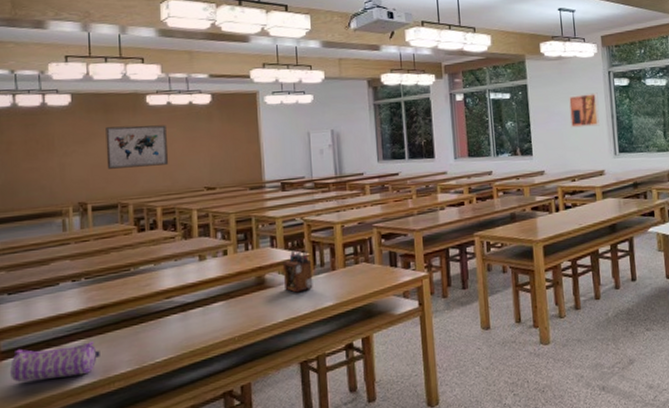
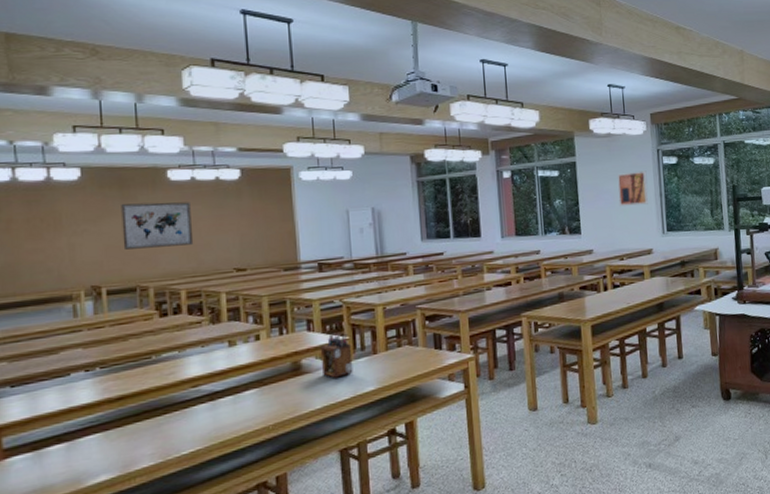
pencil case: present [10,341,100,382] -> none [15,435,119,481]

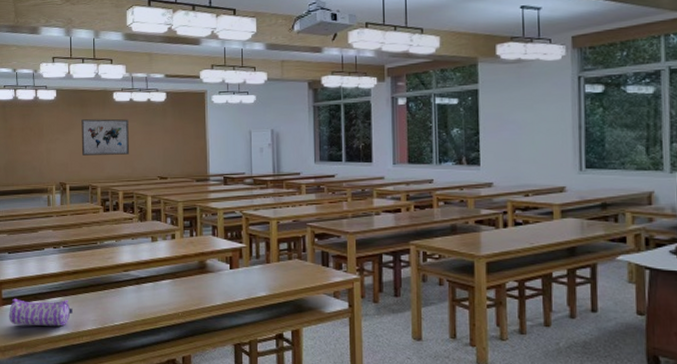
pencil case: none [15,435,119,481] -> present [9,298,73,327]
desk organizer: present [320,333,353,378] -> none [222,241,249,280]
wall art: present [616,170,649,206] -> none [526,100,565,138]

